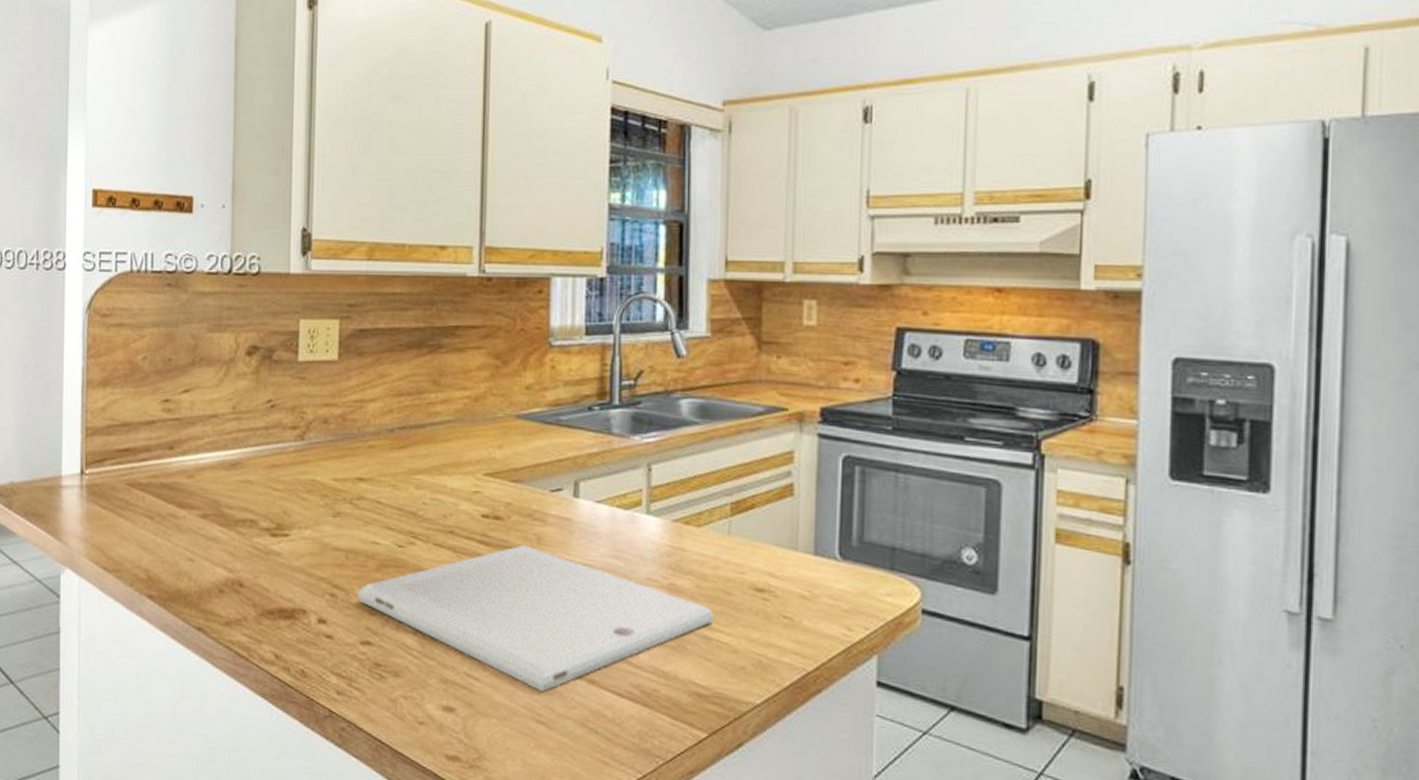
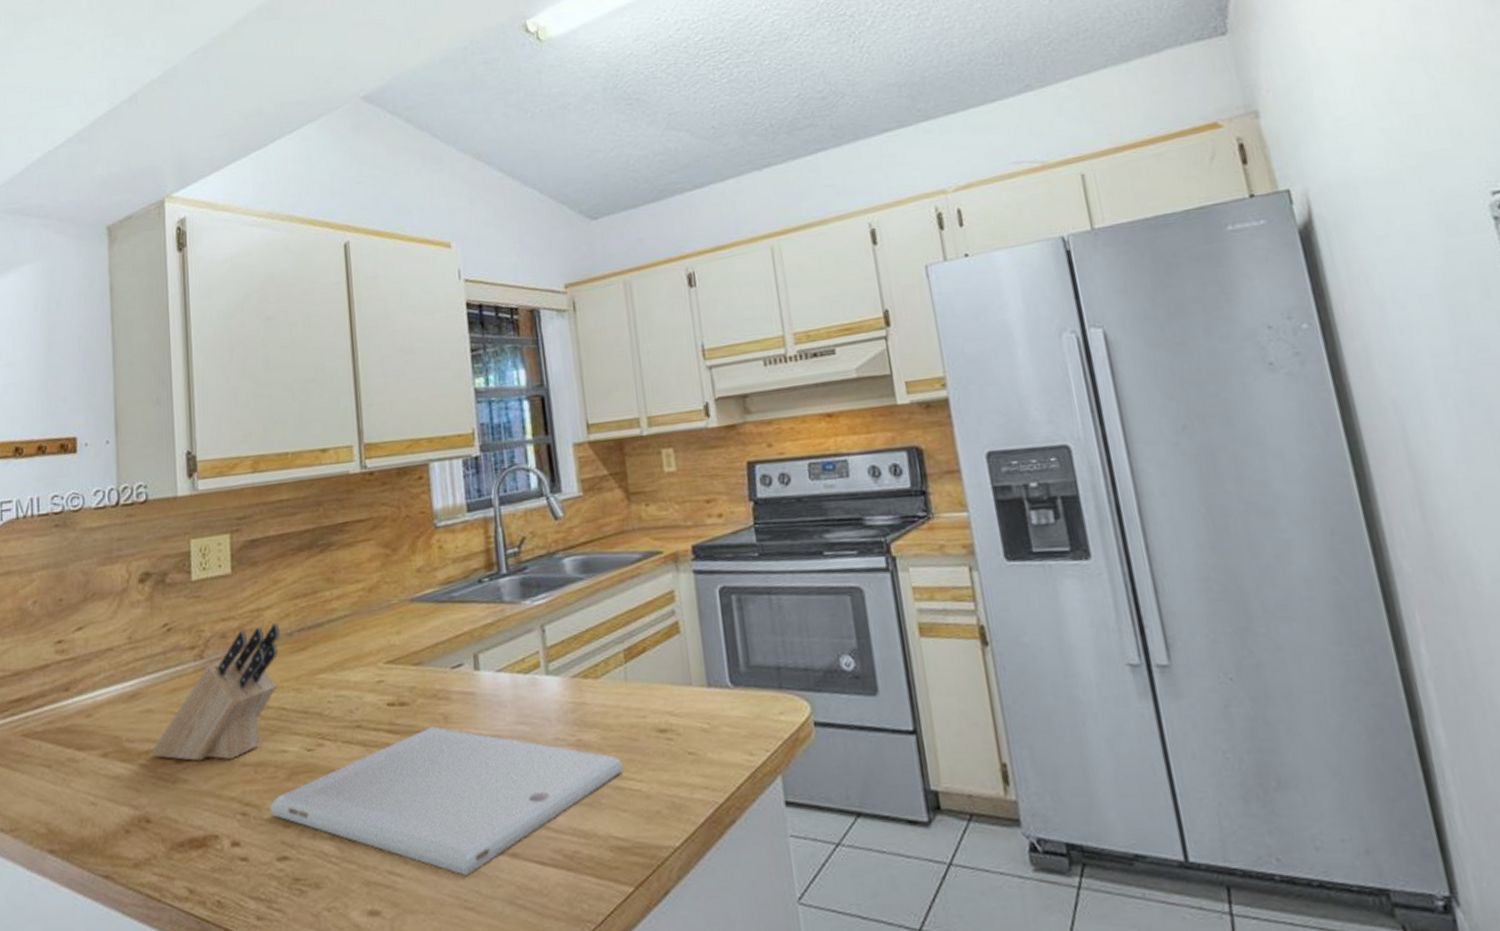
knife block: none [248,417,382,542] -> present [151,623,281,762]

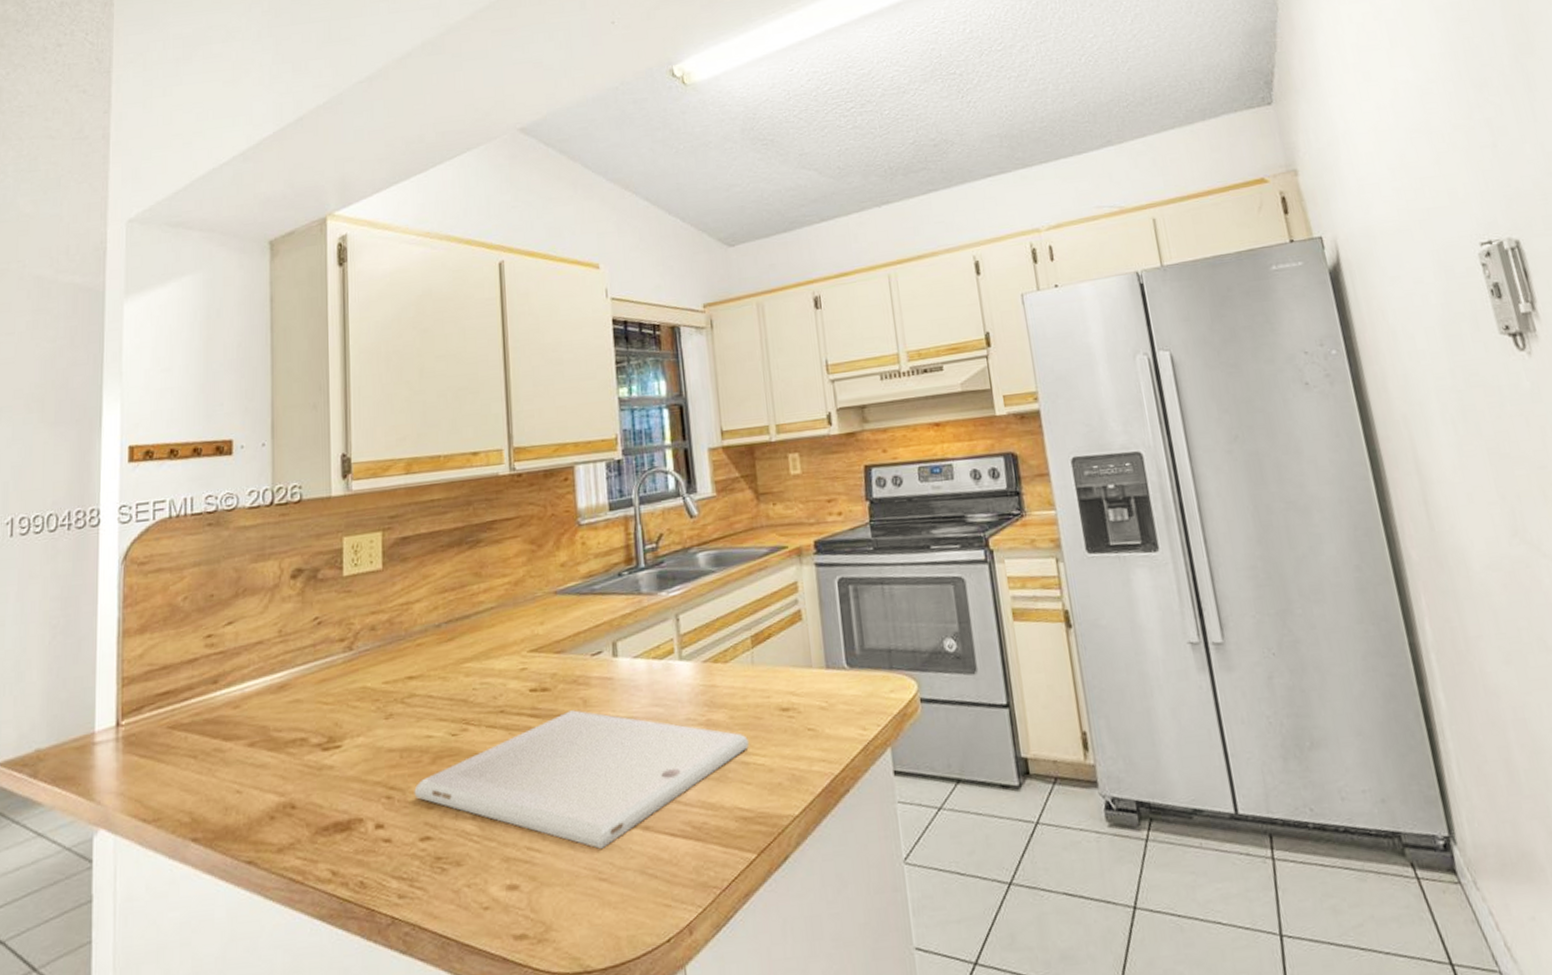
knife block: present [151,623,281,762] -> none [299,615,429,749]

